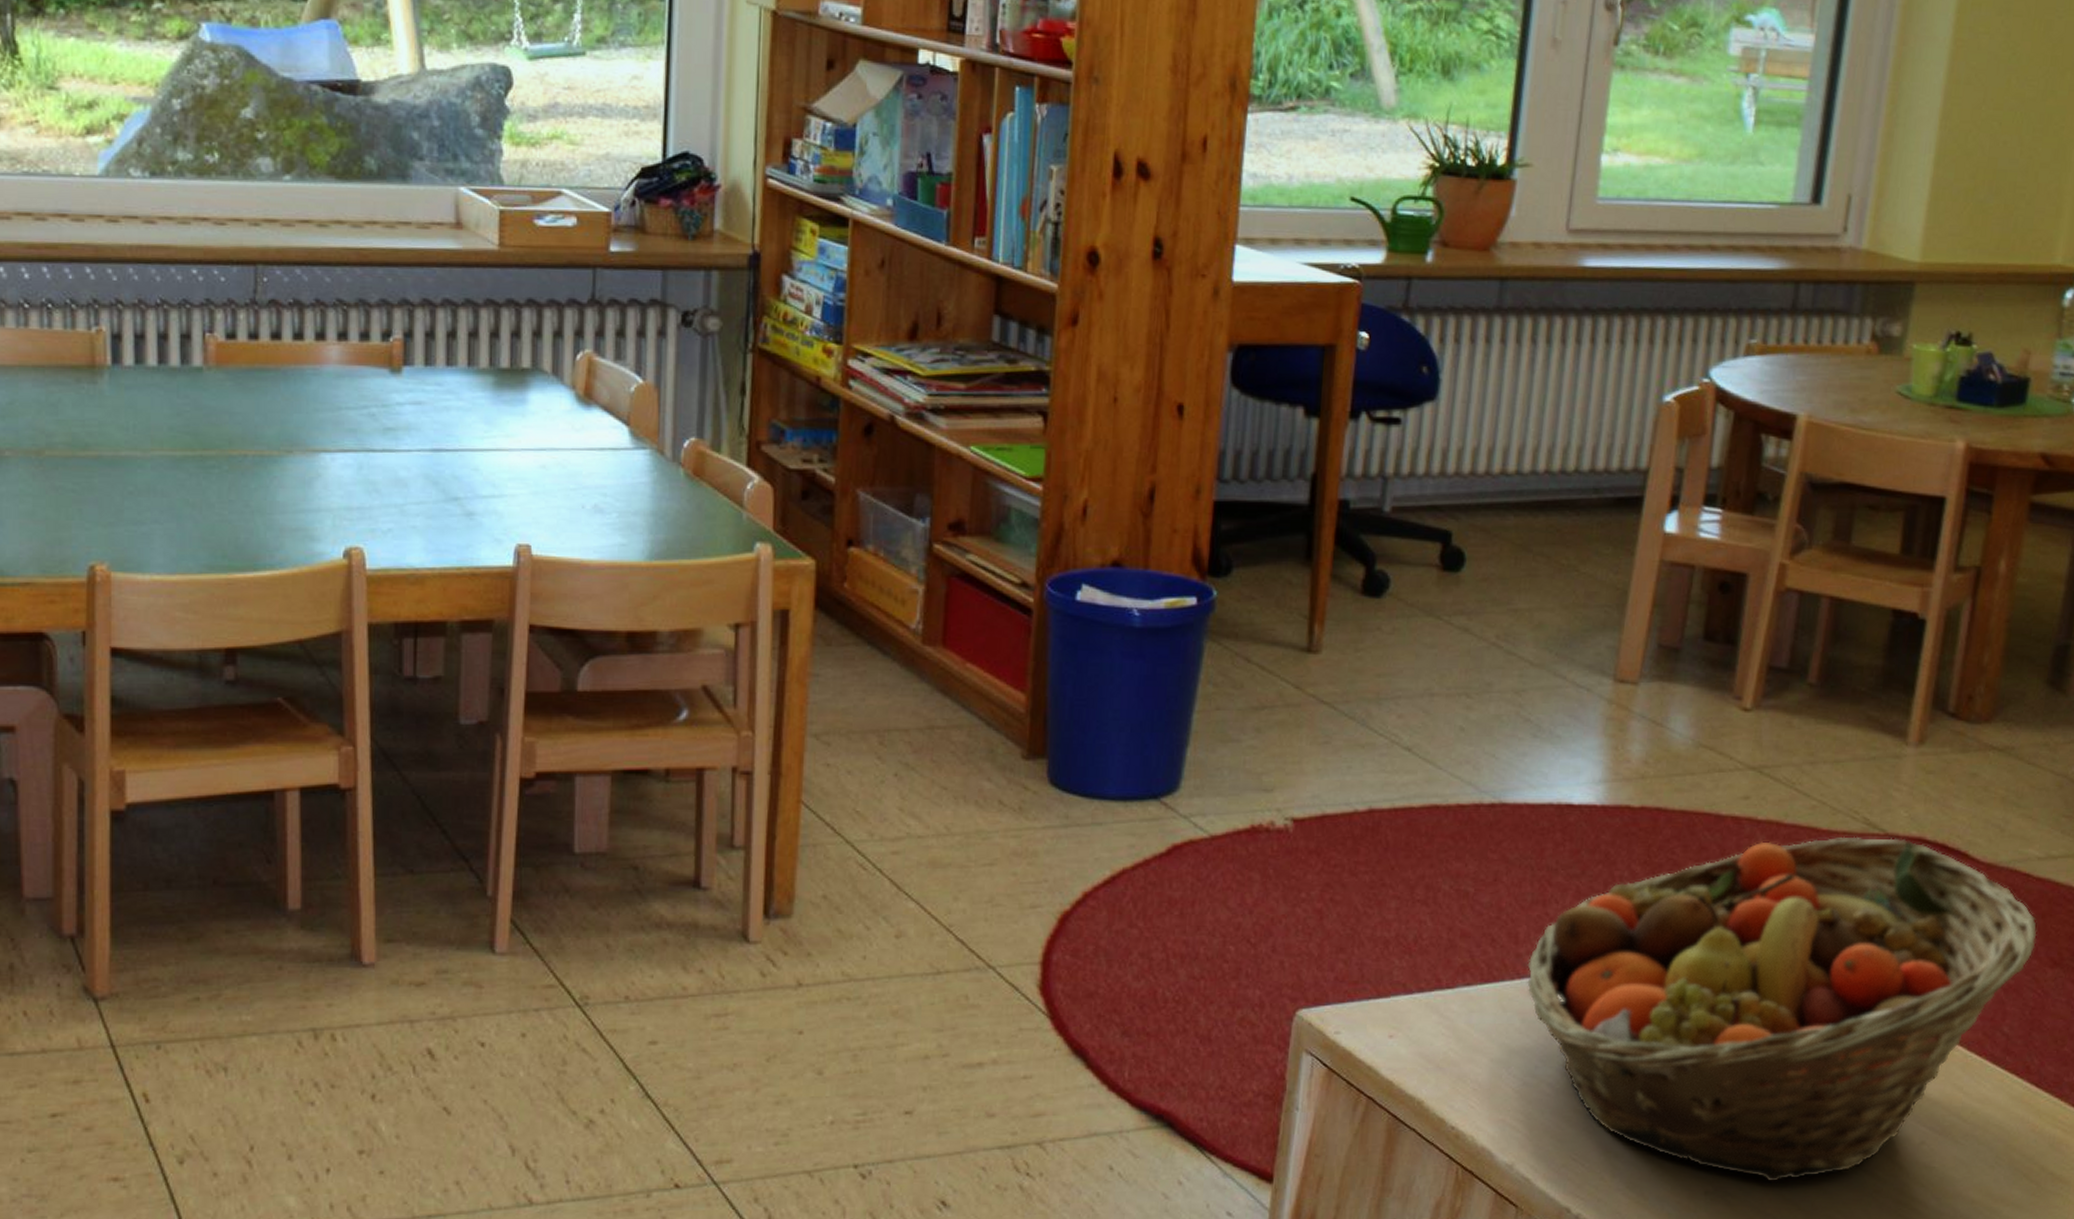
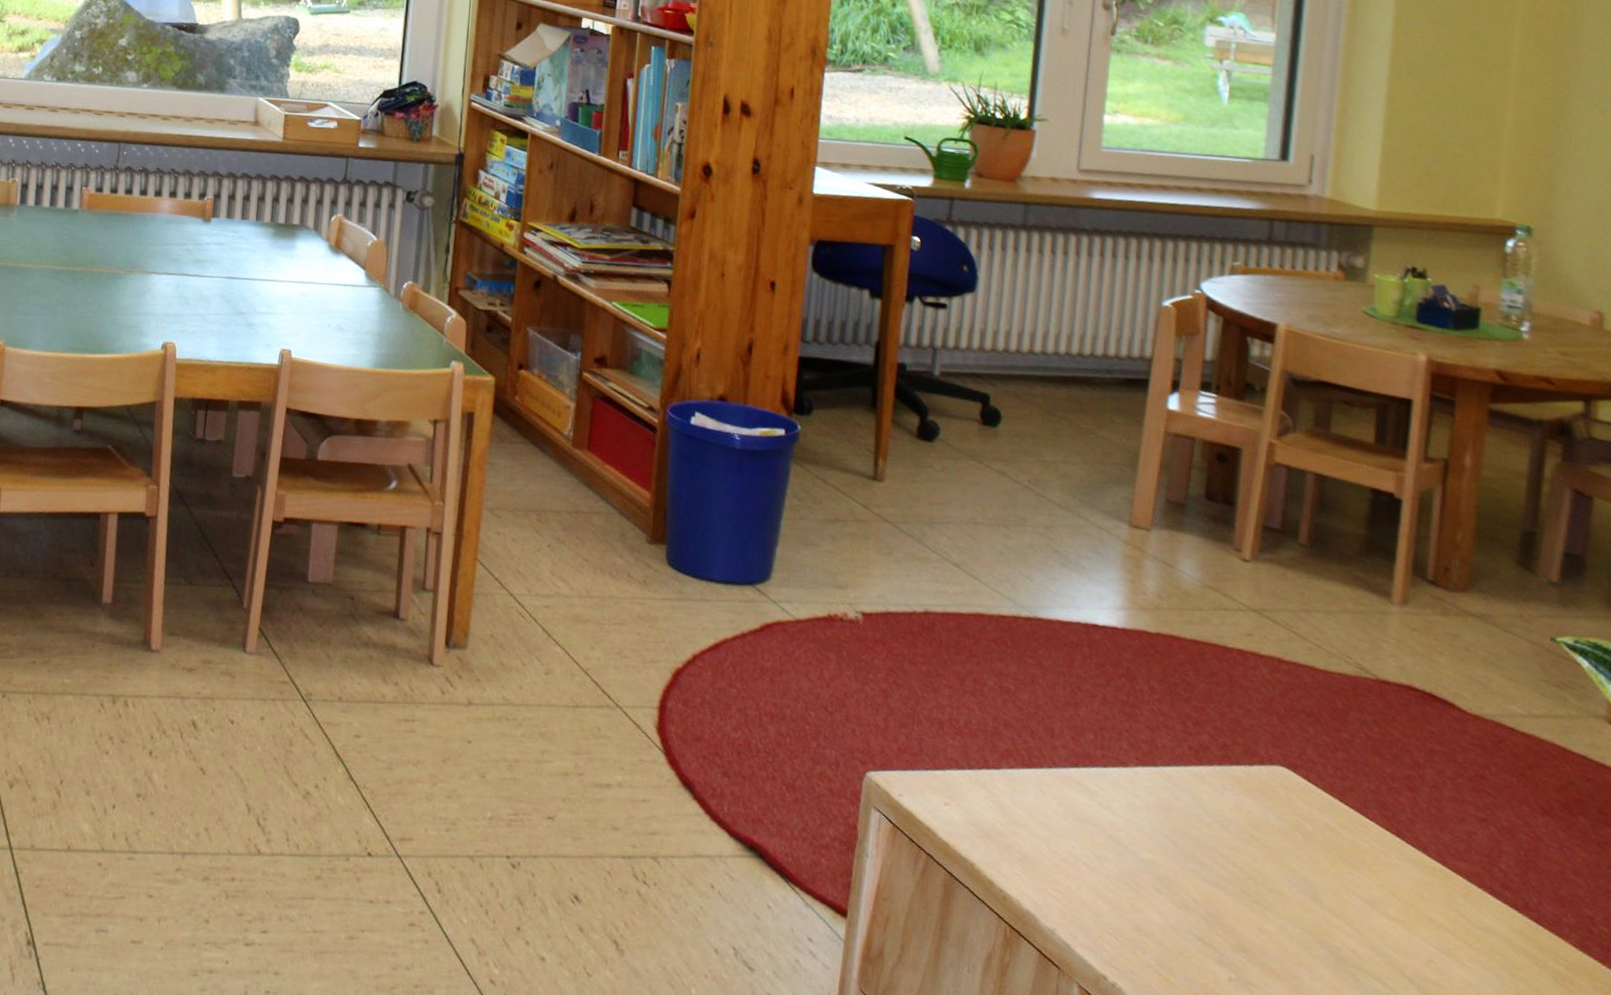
fruit basket: present [1527,836,2038,1182] -> none [1062,673,1526,979]

